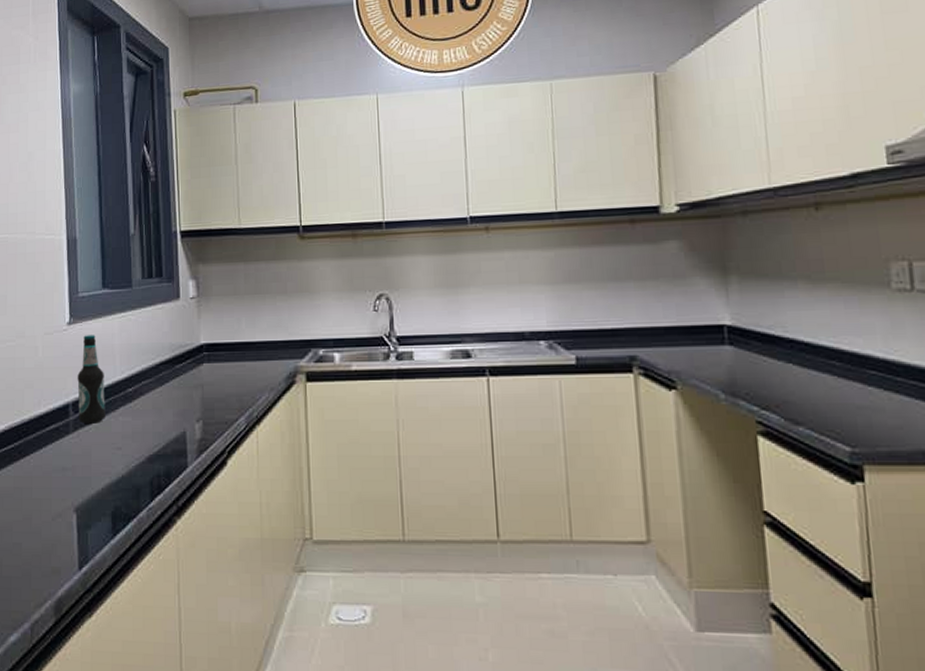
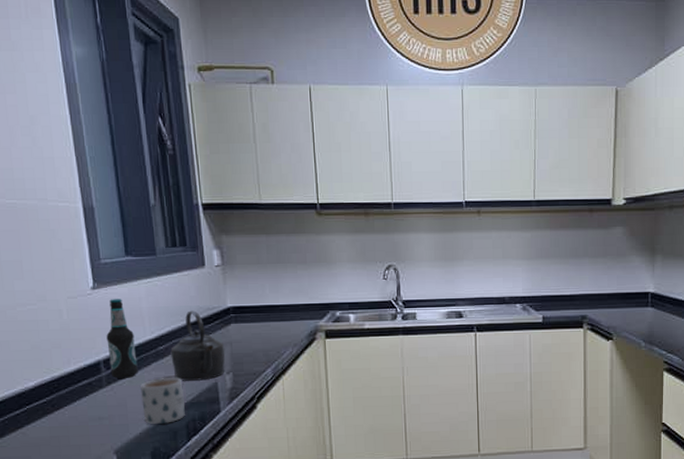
mug: none [107,425,150,478] -> present [140,378,185,424]
kettle: none [139,348,196,429] -> present [170,310,226,381]

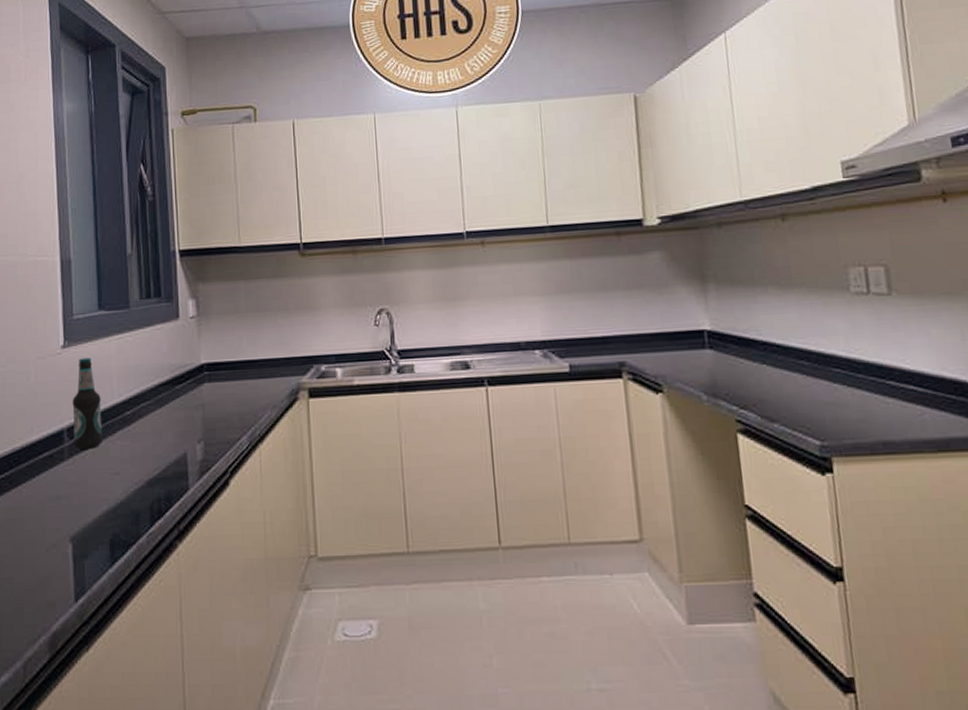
mug: present [140,378,185,424] -> none [104,448,150,505]
kettle: present [170,310,226,381] -> none [138,369,197,452]

